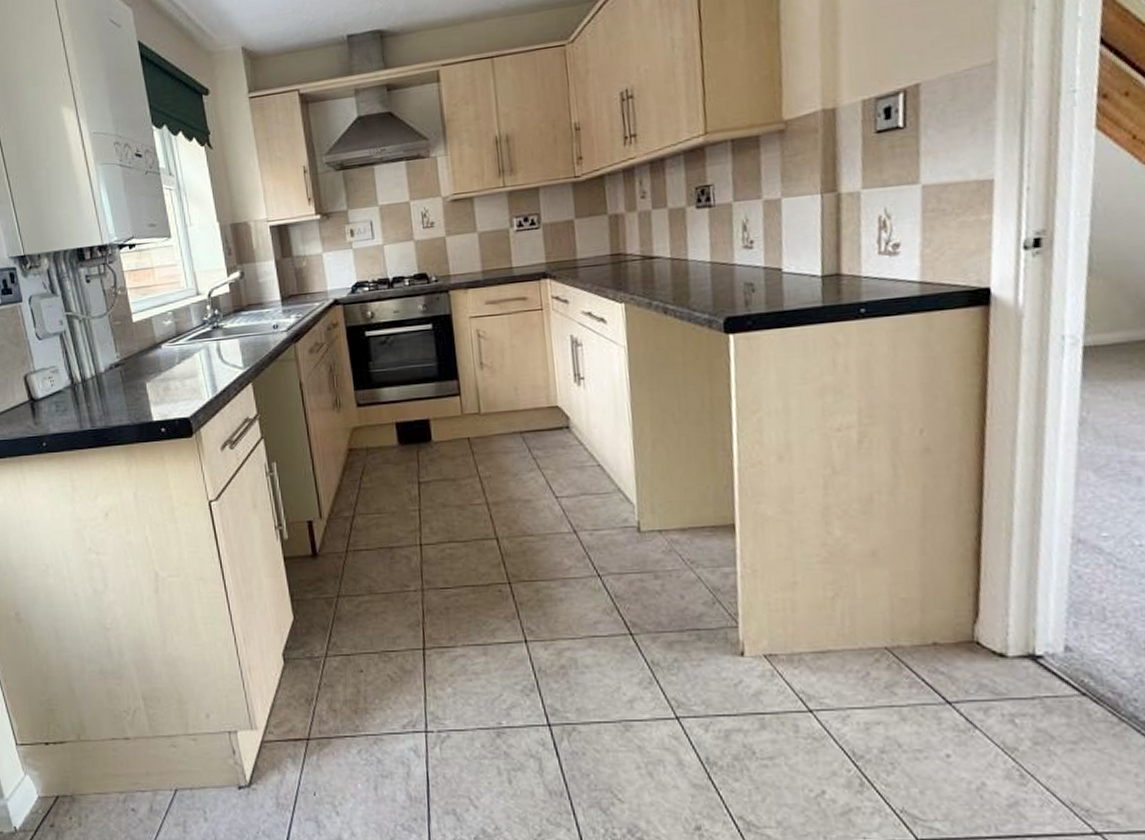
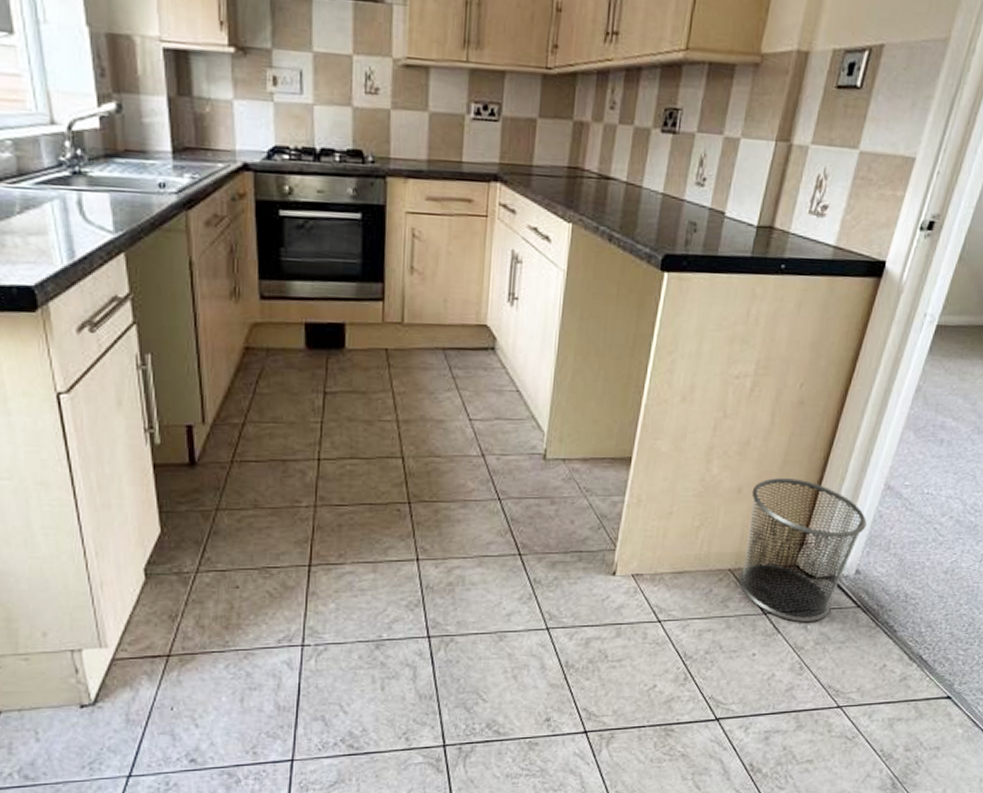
waste bin: none [890,536,1062,714] -> present [738,478,867,622]

